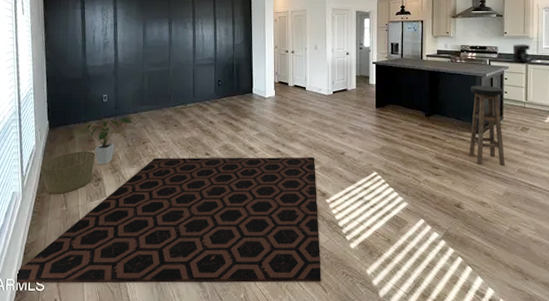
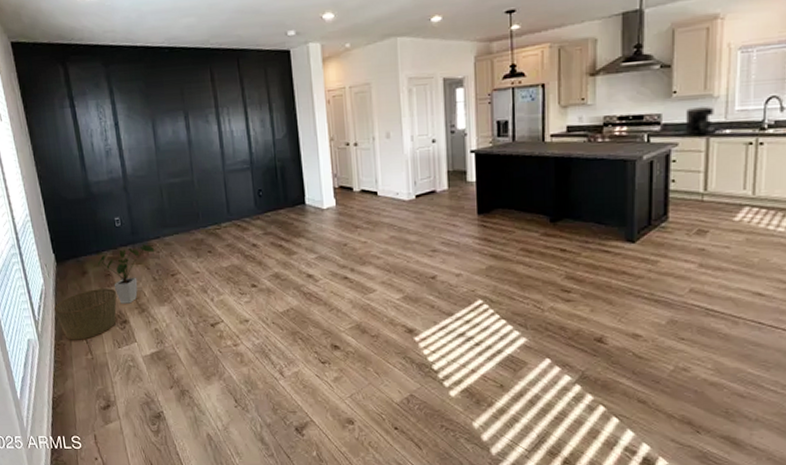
area rug: present [15,157,321,284] -> none [46,284,414,441]
bar stool: present [469,86,505,167] -> none [615,173,669,286]

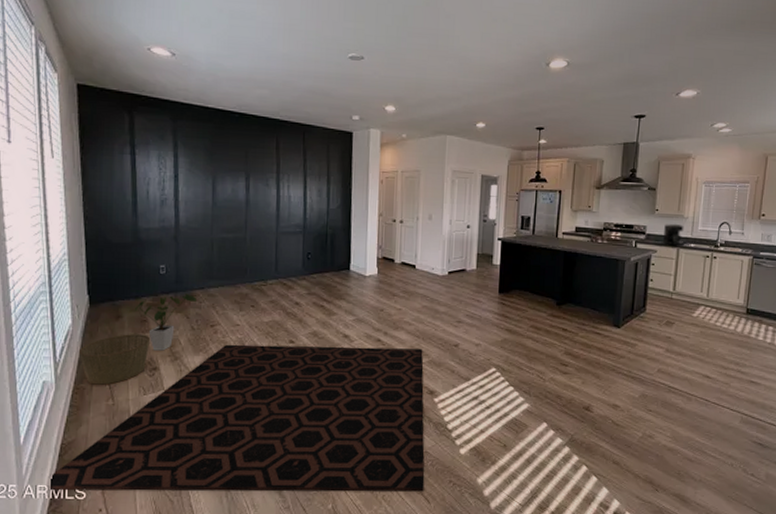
area rug: none [46,284,414,441] -> present [48,344,425,492]

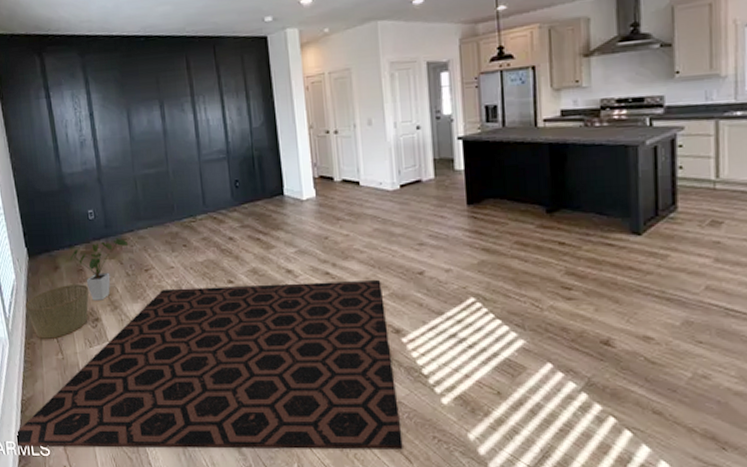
coffee maker: present [663,223,684,246] -> none [691,86,726,118]

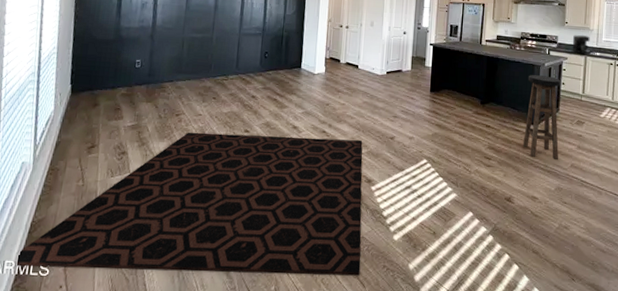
basket: present [24,284,89,339] -> none [57,120,122,167]
house plant: present [70,238,128,301] -> none [111,85,165,137]
bar stool: none [618,159,682,283] -> present [522,75,561,161]
coffee maker: none [691,86,726,118] -> present [573,34,591,54]

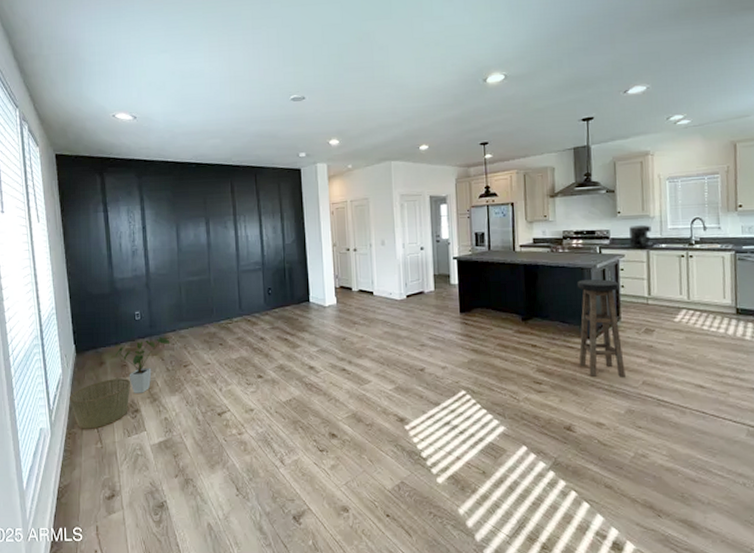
area rug: present [14,132,363,276] -> none [49,376,404,533]
basket: none [57,120,122,167] -> present [69,378,131,429]
house plant: none [111,85,165,137] -> present [116,337,169,393]

